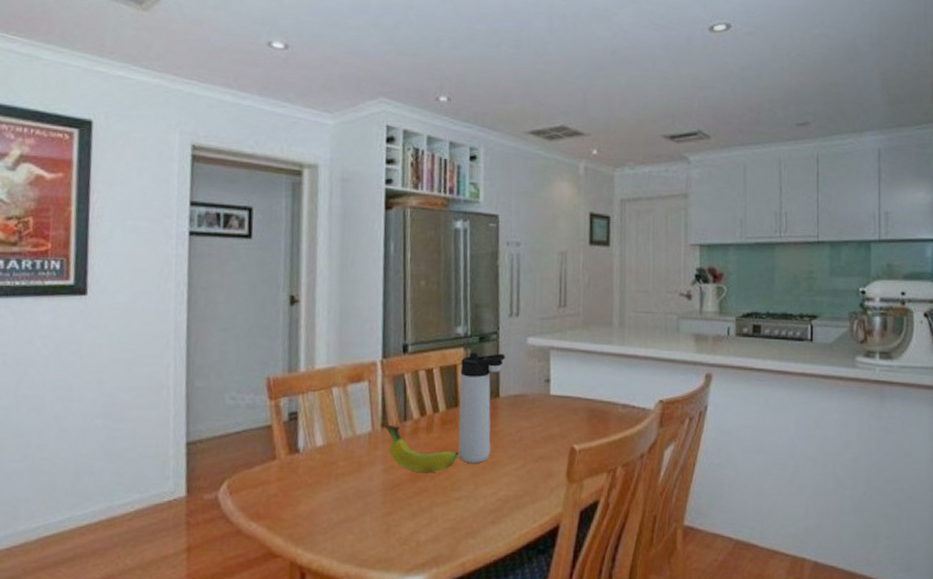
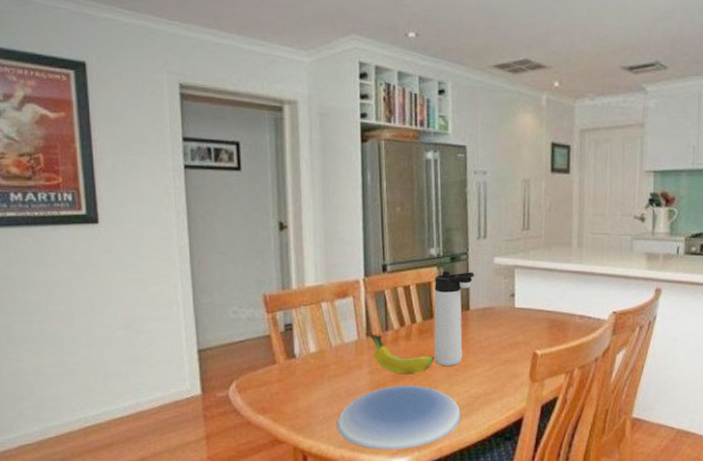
plate: none [342,486,488,565] -> present [336,385,462,450]

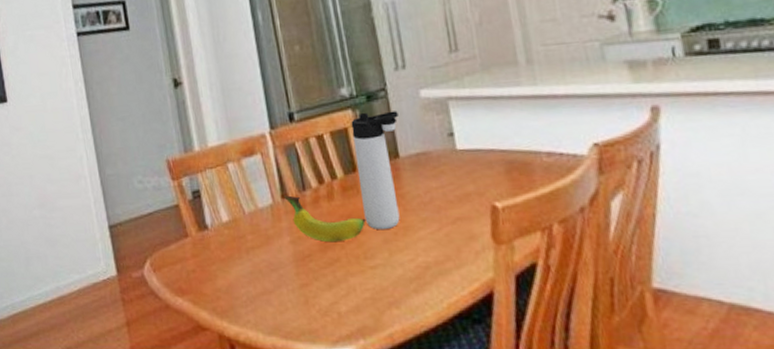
plate: present [336,385,462,450] -> none [262,255,411,337]

